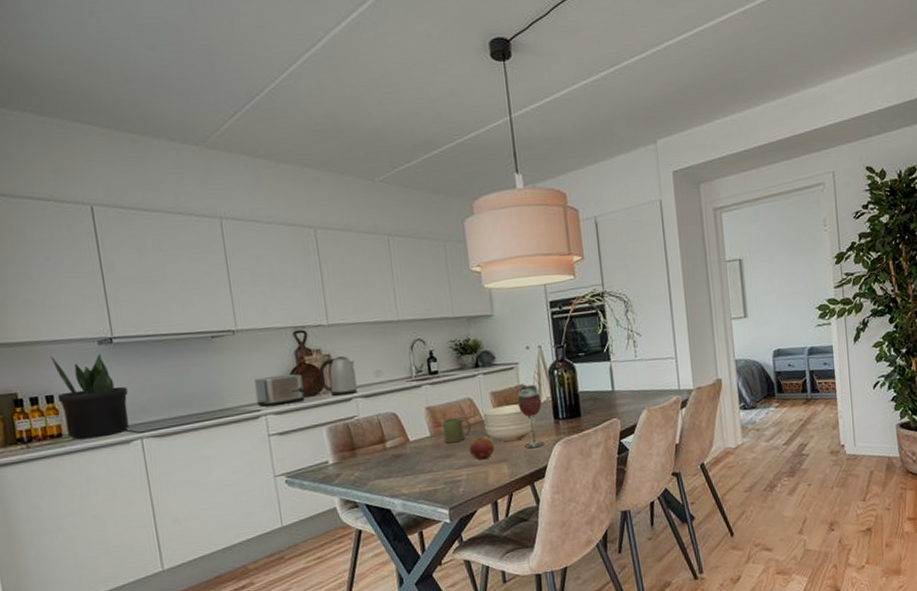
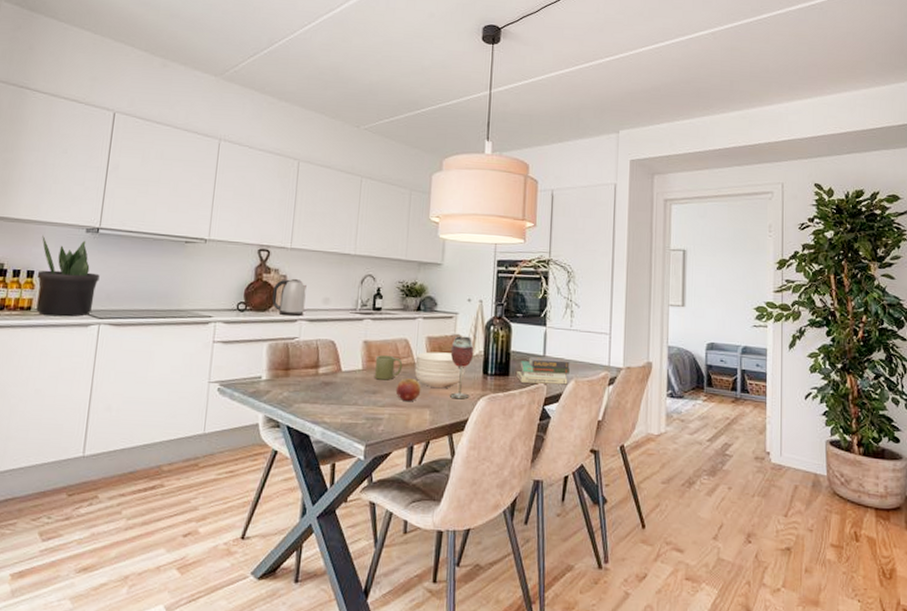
toaster: present [253,373,305,407] -> none [210,286,258,316]
books: none [588,389,641,421] -> present [516,356,570,385]

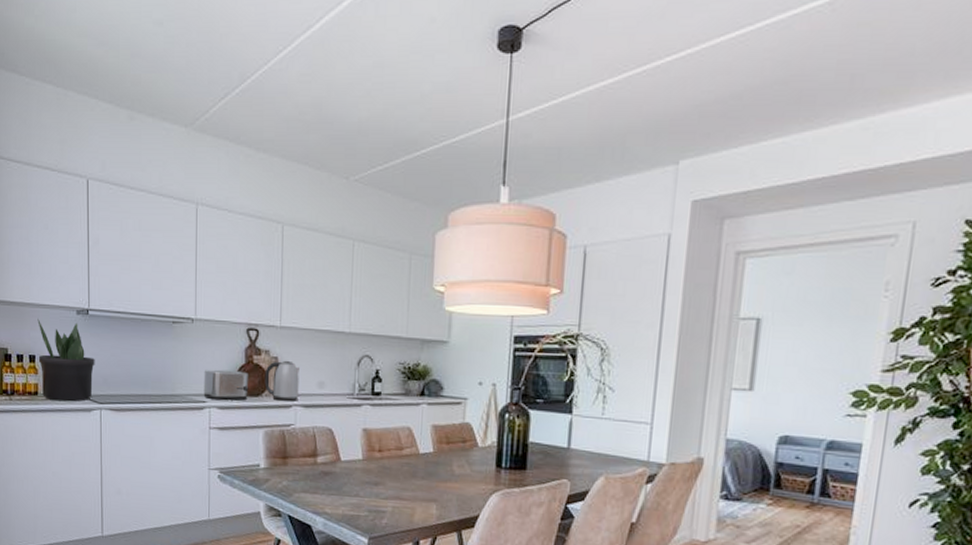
toaster: none [210,286,258,316] -> present [203,369,249,401]
mug: present [374,355,403,380] -> none [375,445,406,472]
fruit: present [395,378,421,401] -> none [399,469,427,494]
bowl: present [414,351,465,389] -> none [419,441,476,482]
wineglass: present [450,336,474,400] -> none [458,424,486,494]
books: present [516,356,570,385] -> none [535,448,600,482]

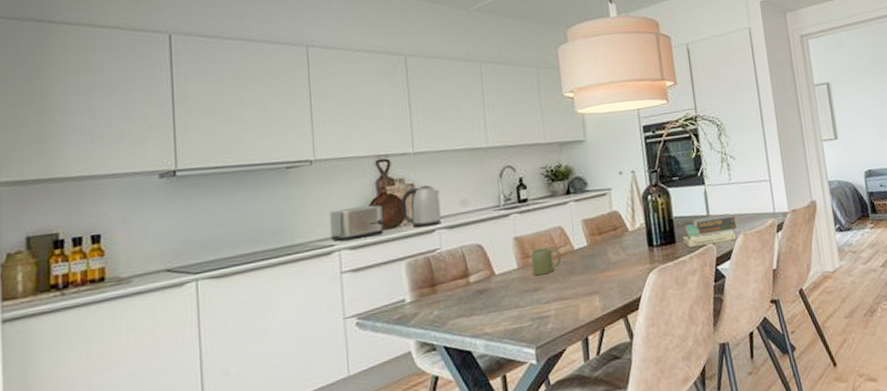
planter: present [37,318,95,402] -> none [103,187,187,284]
mug: none [375,445,406,472] -> present [530,247,562,276]
books: none [535,448,600,482] -> present [683,213,737,247]

